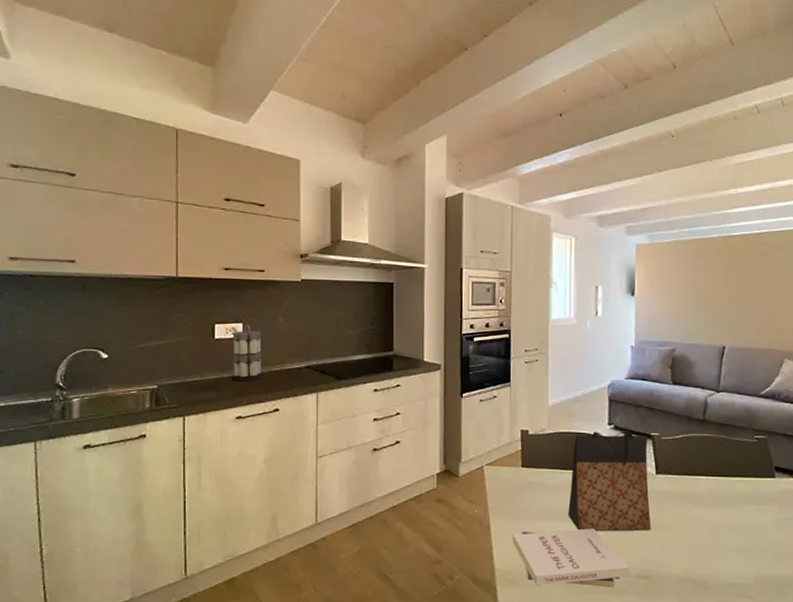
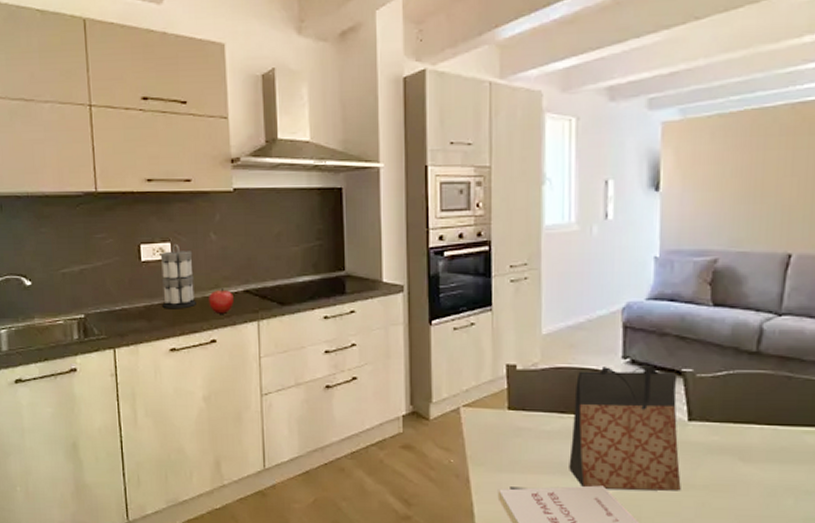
fruit: none [274,363,297,386] -> present [209,287,234,314]

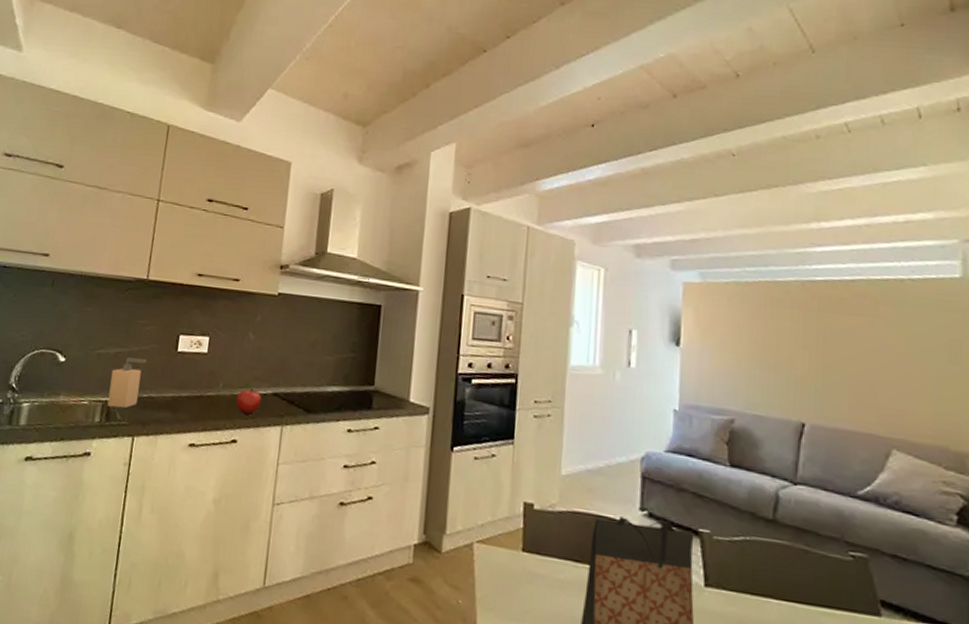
soap dispenser: none [80,273,113,323] -> present [107,357,147,409]
spice rack: present [160,243,196,309] -> none [189,338,229,405]

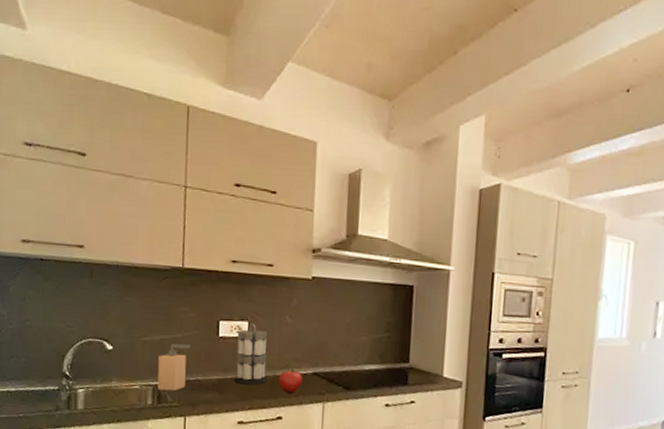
spice rack: none [189,338,229,405] -> present [234,323,268,385]

